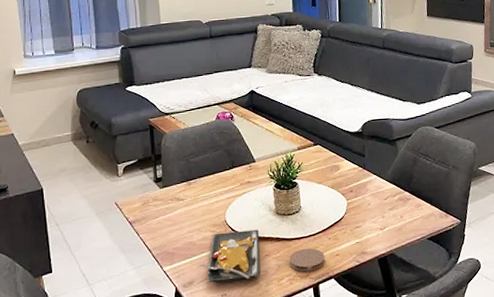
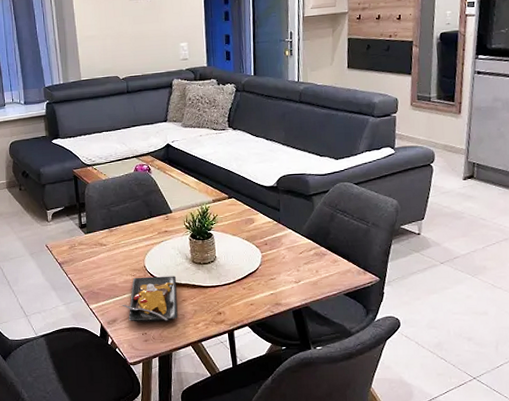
coaster: present [289,248,325,272] -> none [205,296,240,319]

